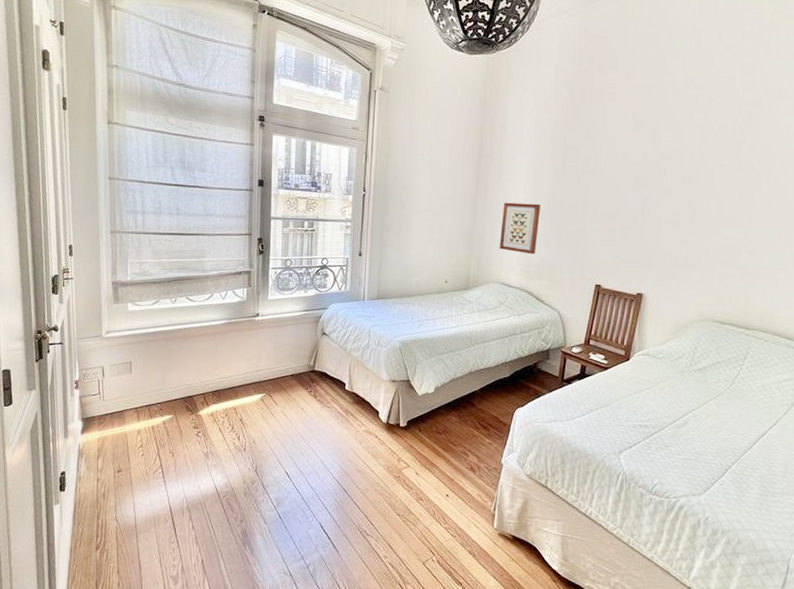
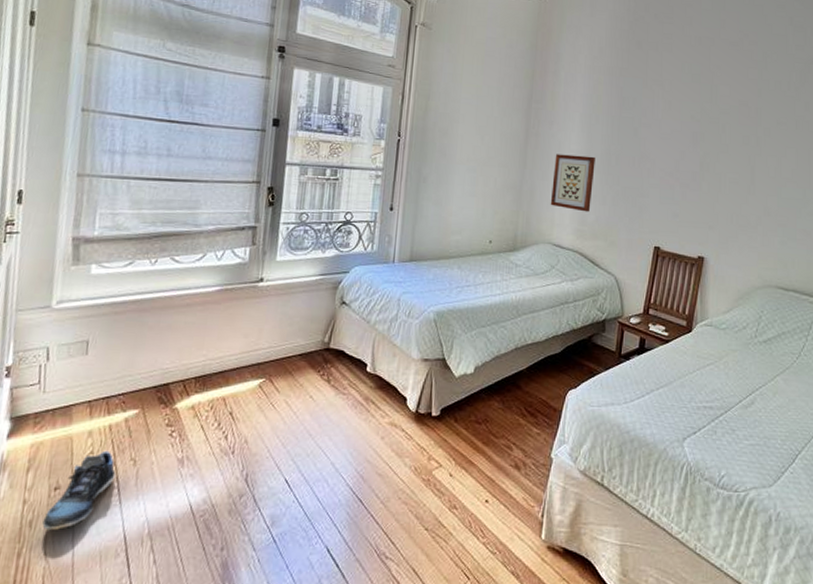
shoe: none [112,445,160,502] -> present [42,450,116,531]

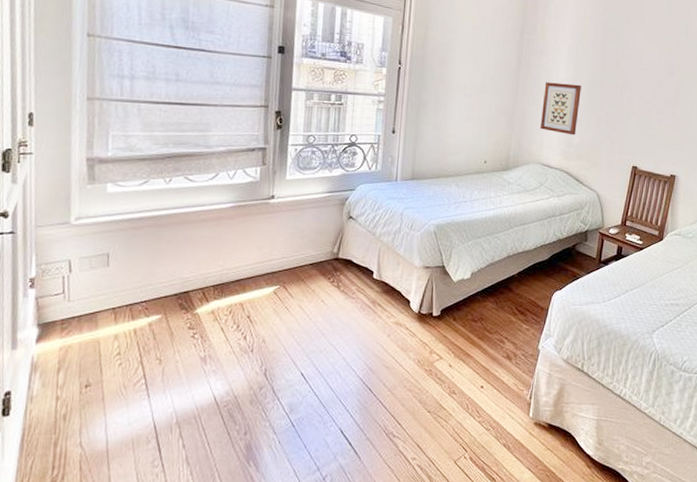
shoe: present [42,450,116,531] -> none [76,351,143,423]

